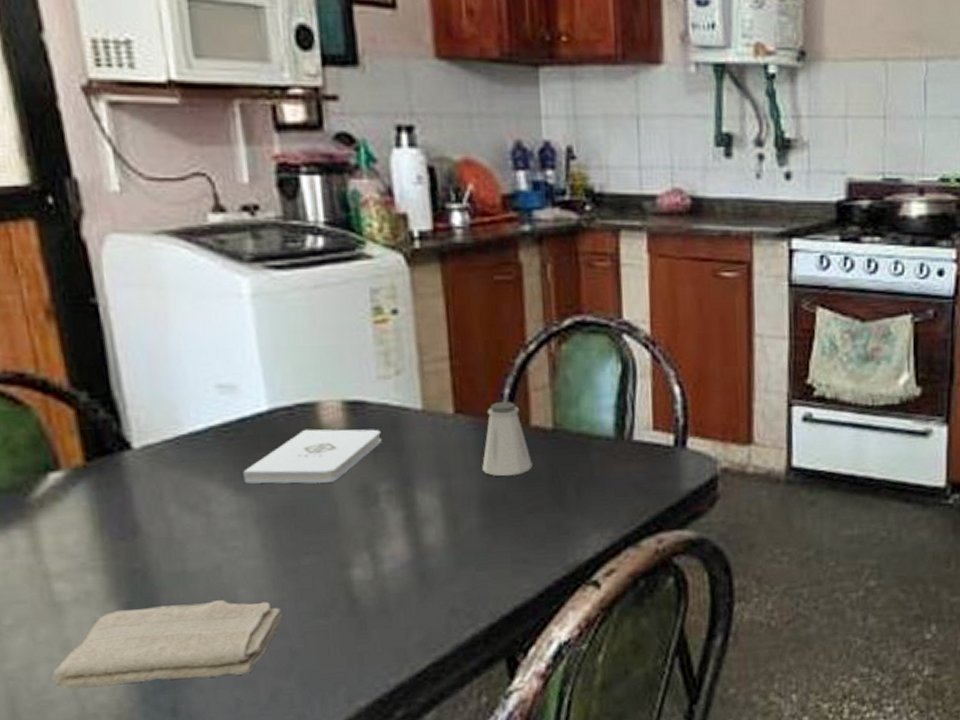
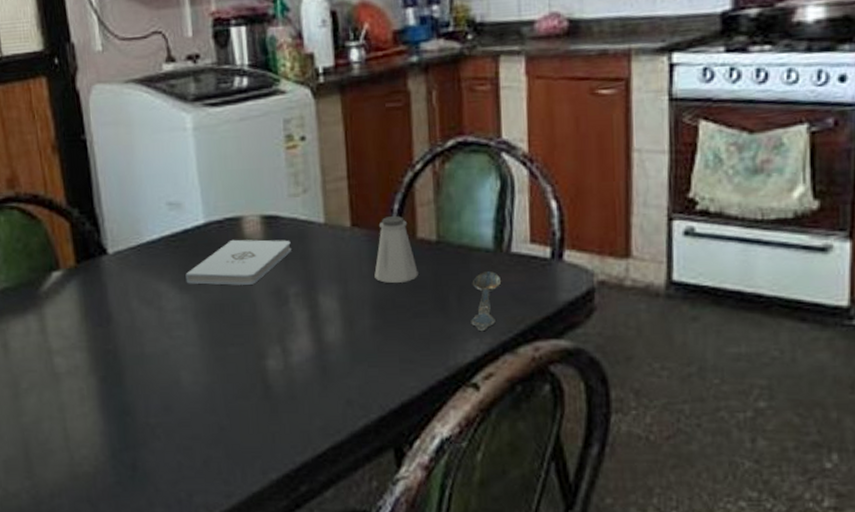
washcloth: present [52,600,283,688] -> none [52,379,213,443]
spoon: none [591,460,624,526] -> present [471,270,502,332]

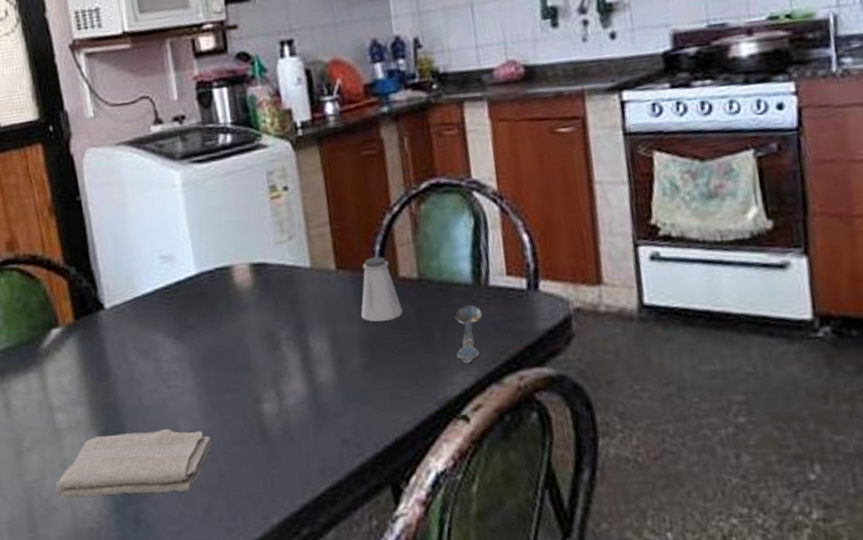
washcloth: none [52,379,213,443] -> present [55,429,212,498]
notepad: present [185,239,291,285] -> none [180,285,281,334]

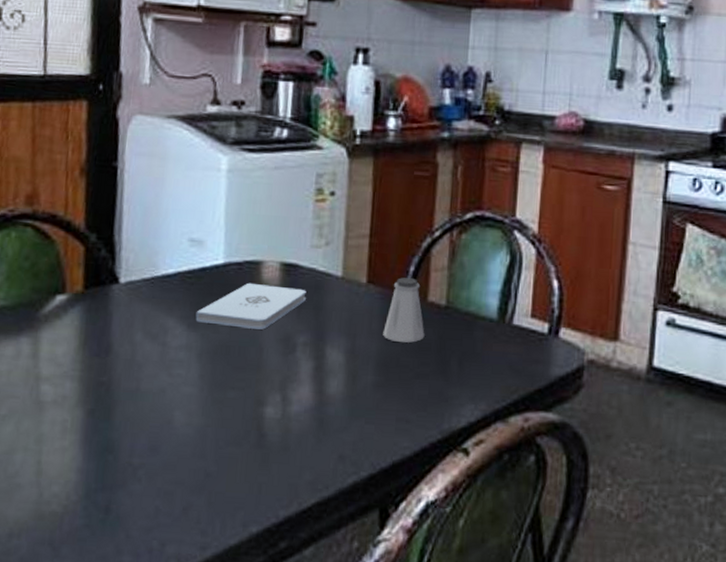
washcloth: present [55,429,212,498] -> none [24,414,205,487]
notepad: none [180,285,281,334] -> present [195,282,306,330]
spoon: present [454,304,483,364] -> none [468,339,502,398]

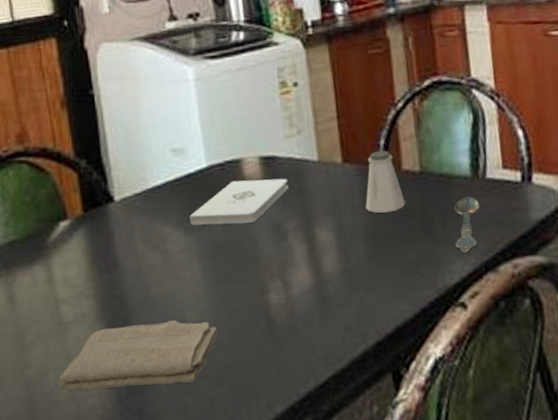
washcloth: none [24,414,205,487] -> present [58,320,218,392]
spoon: none [468,339,502,398] -> present [454,196,481,253]

